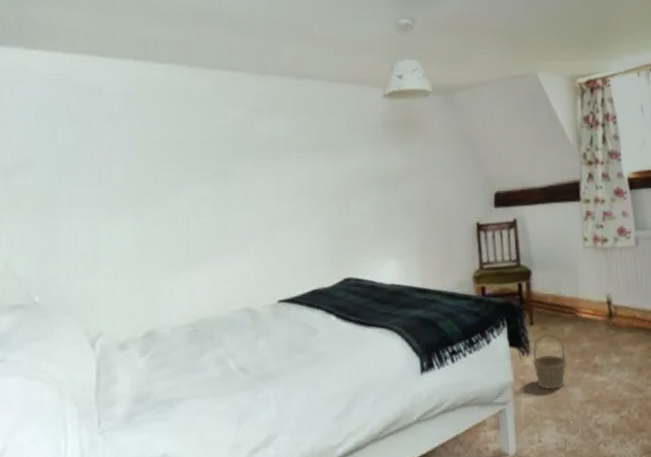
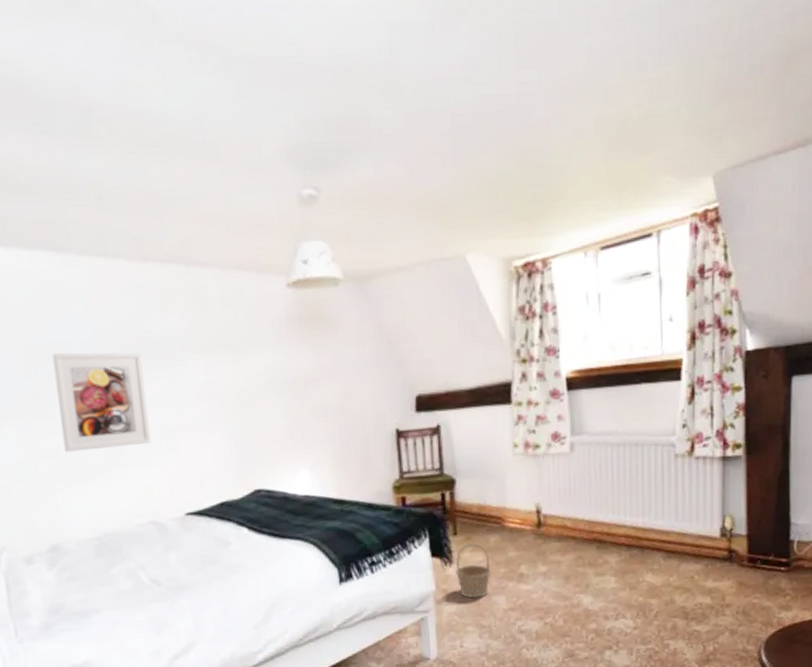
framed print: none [172,150,252,241] -> present [52,352,151,452]

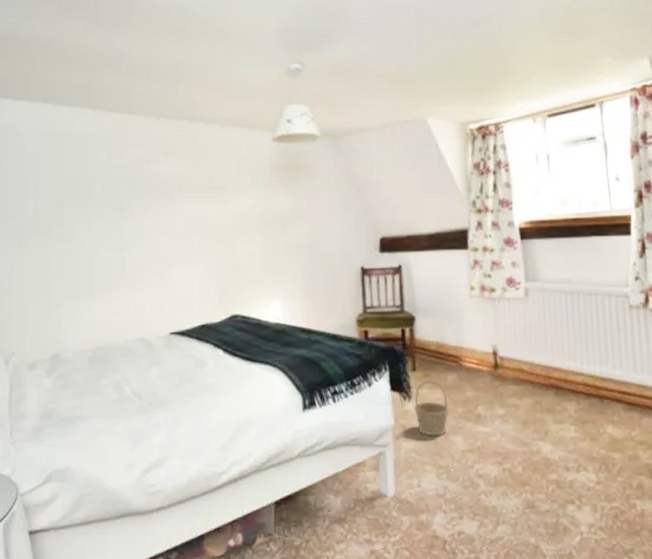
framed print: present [52,352,151,452] -> none [75,189,147,272]

